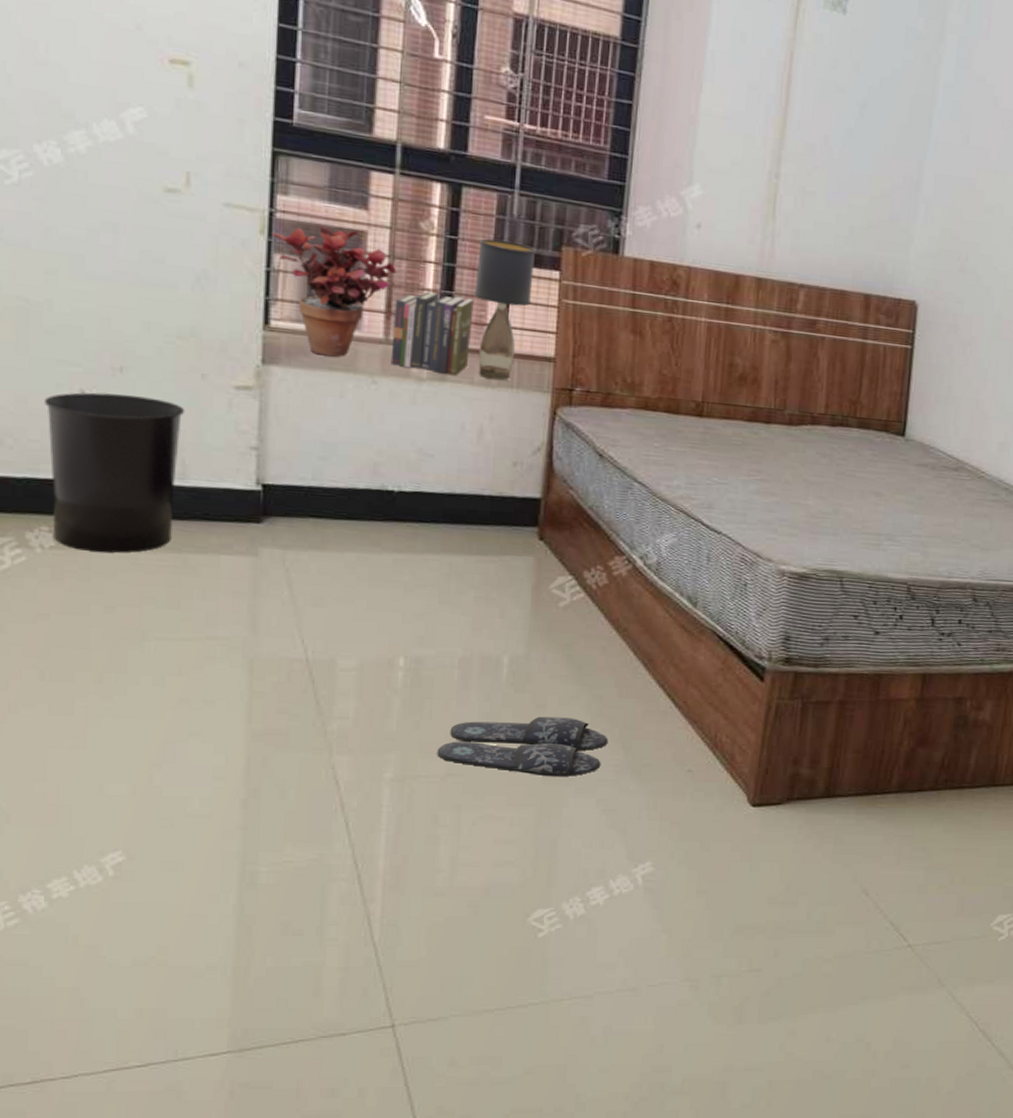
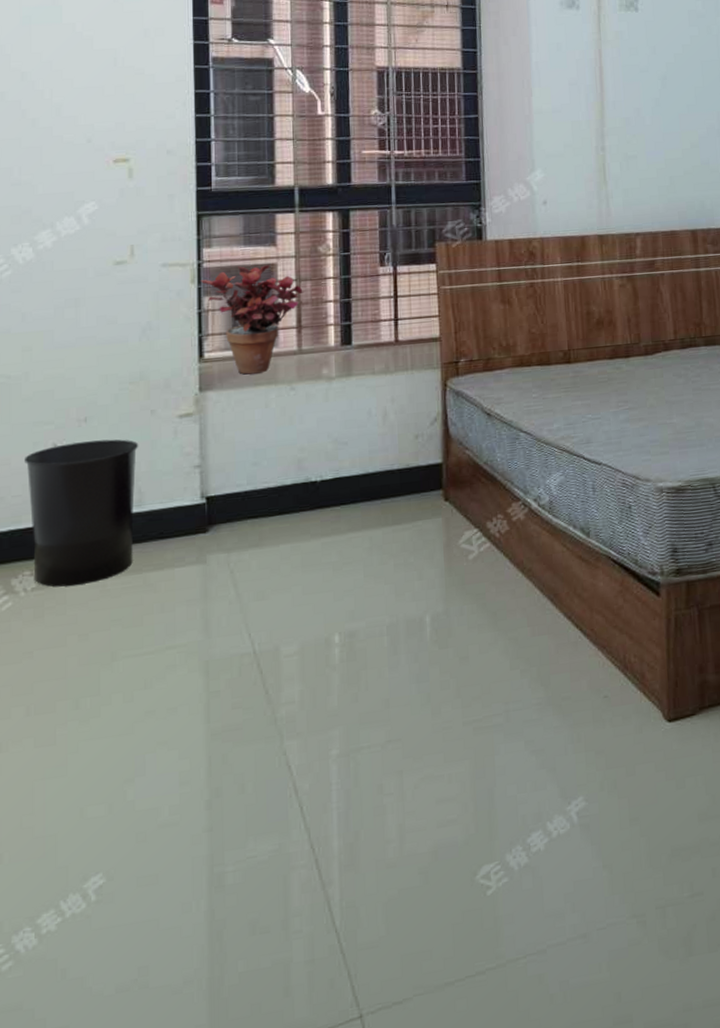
books: present [390,290,474,376] -> none [304,301,369,371]
slippers: present [437,716,608,777] -> none [376,664,528,729]
table lamp: present [474,238,536,381] -> none [368,247,416,367]

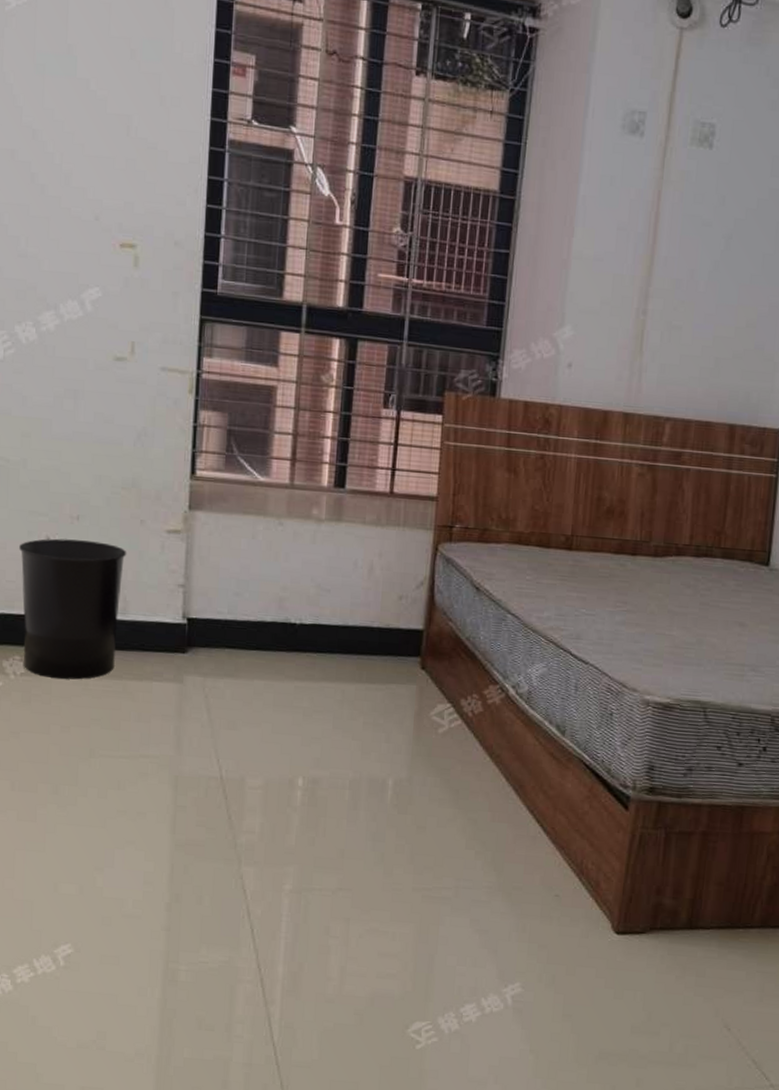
potted plant: present [200,265,306,375] -> none [198,383,304,502]

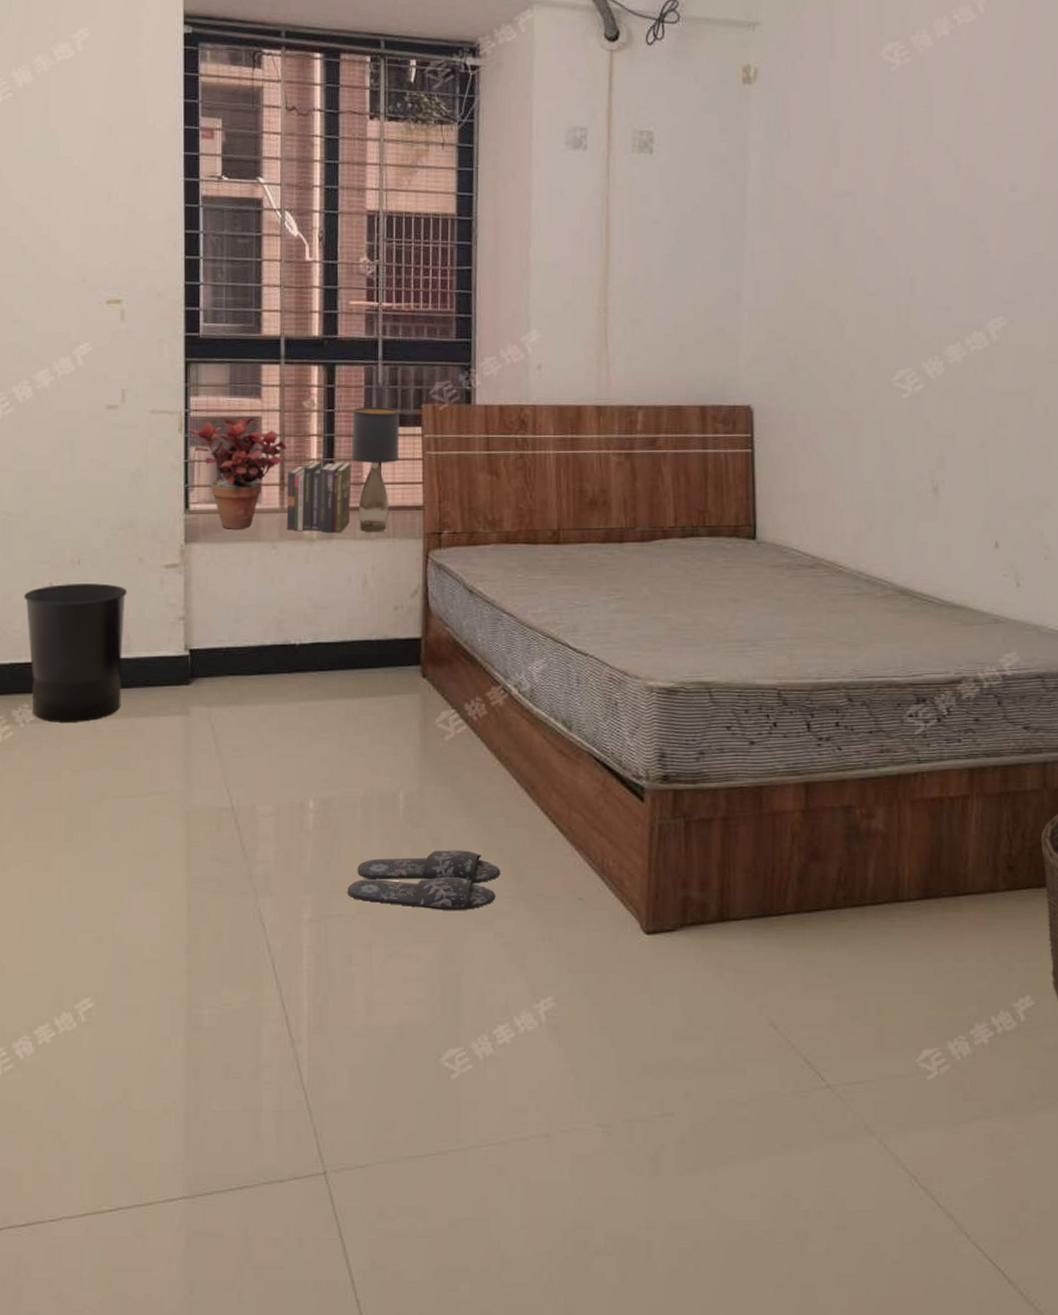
potted plant: none [198,383,304,502] -> present [187,417,289,529]
books: none [295,438,367,516] -> present [286,460,352,533]
slippers: none [329,837,482,896] -> present [347,850,501,911]
table lamp: none [367,388,422,520] -> present [351,407,400,533]

